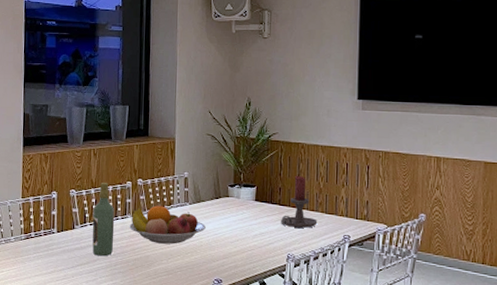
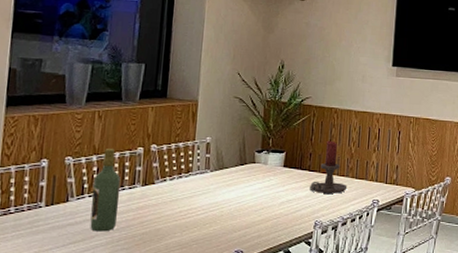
fruit bowl: present [129,205,206,244] -> none [138,173,228,215]

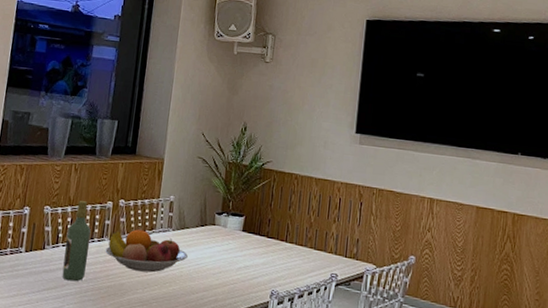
fruit bowl: none [138,173,228,215] -> present [105,229,188,273]
candle holder: present [310,140,348,194] -> none [267,207,306,264]

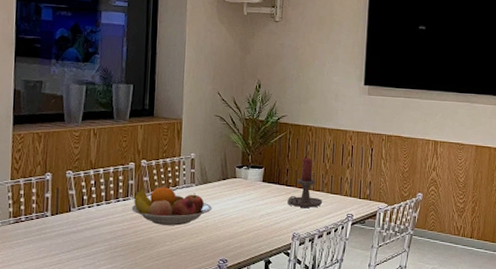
wine bottle: present [62,201,92,282] -> none [90,164,116,240]
candle holder: none [267,207,306,264] -> present [287,157,323,208]

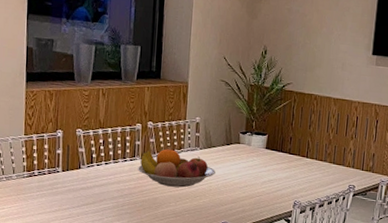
candle holder: present [287,157,323,208] -> none [290,126,325,177]

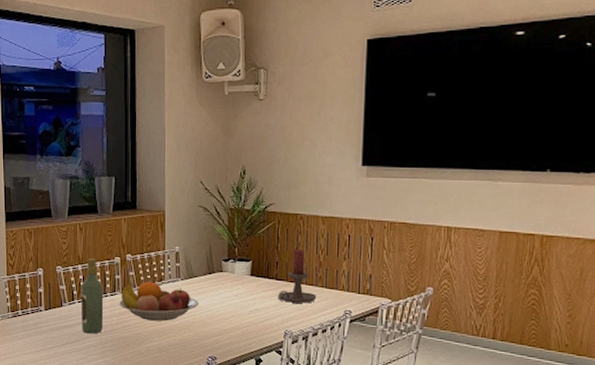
wine bottle: none [99,123,124,197] -> present [80,259,104,334]
candle holder: none [290,126,325,177] -> present [278,248,317,303]

